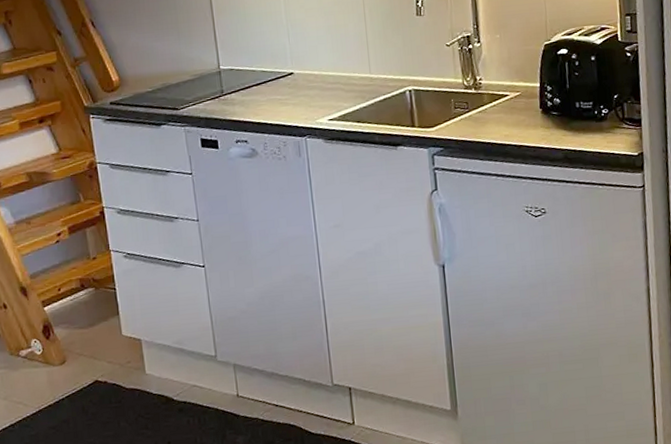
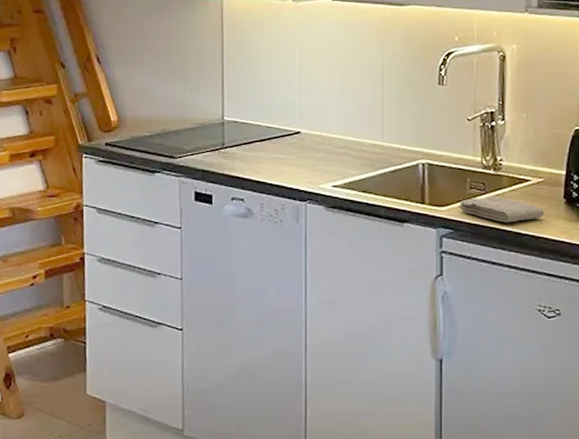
washcloth: none [446,112,524,136] -> present [459,196,545,223]

